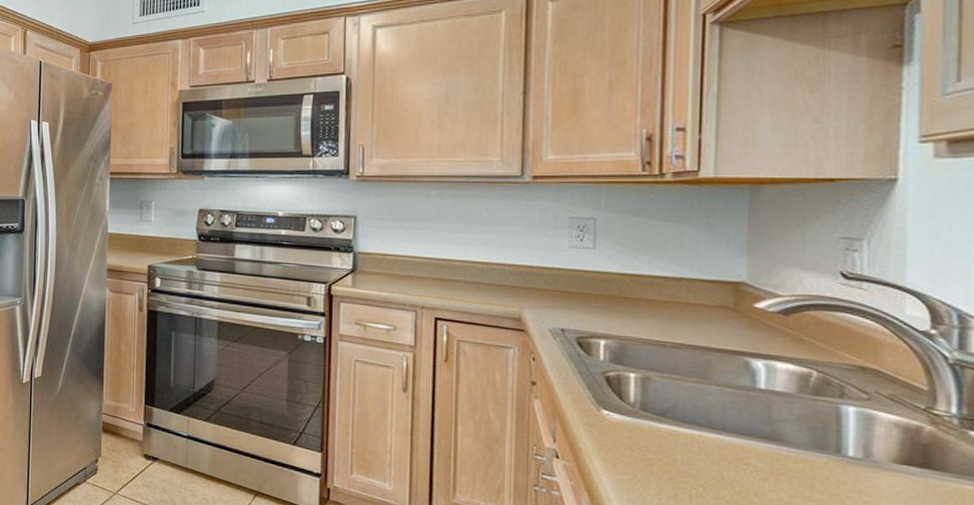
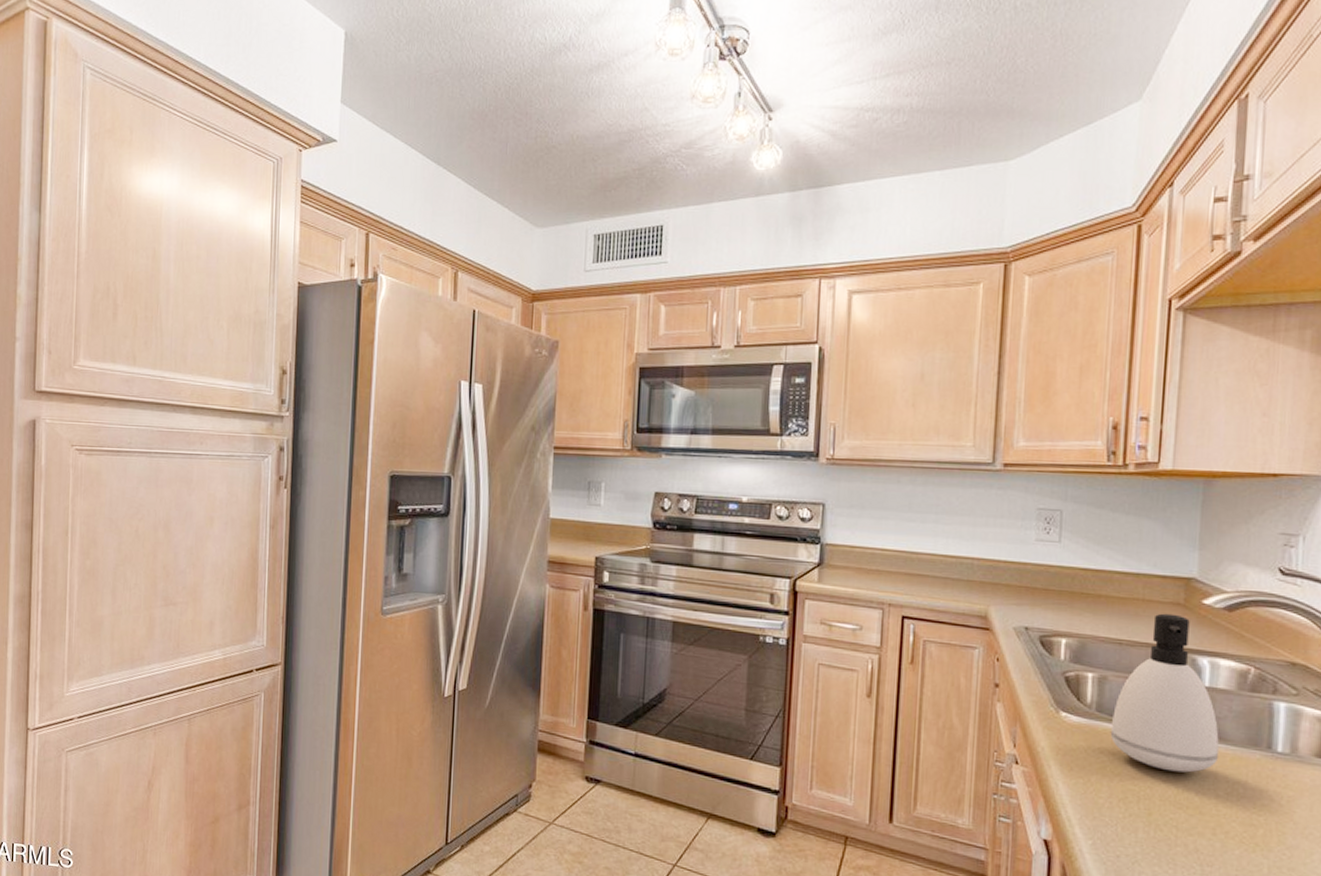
soap dispenser: none [656,316,779,474] -> present [1110,613,1219,773]

